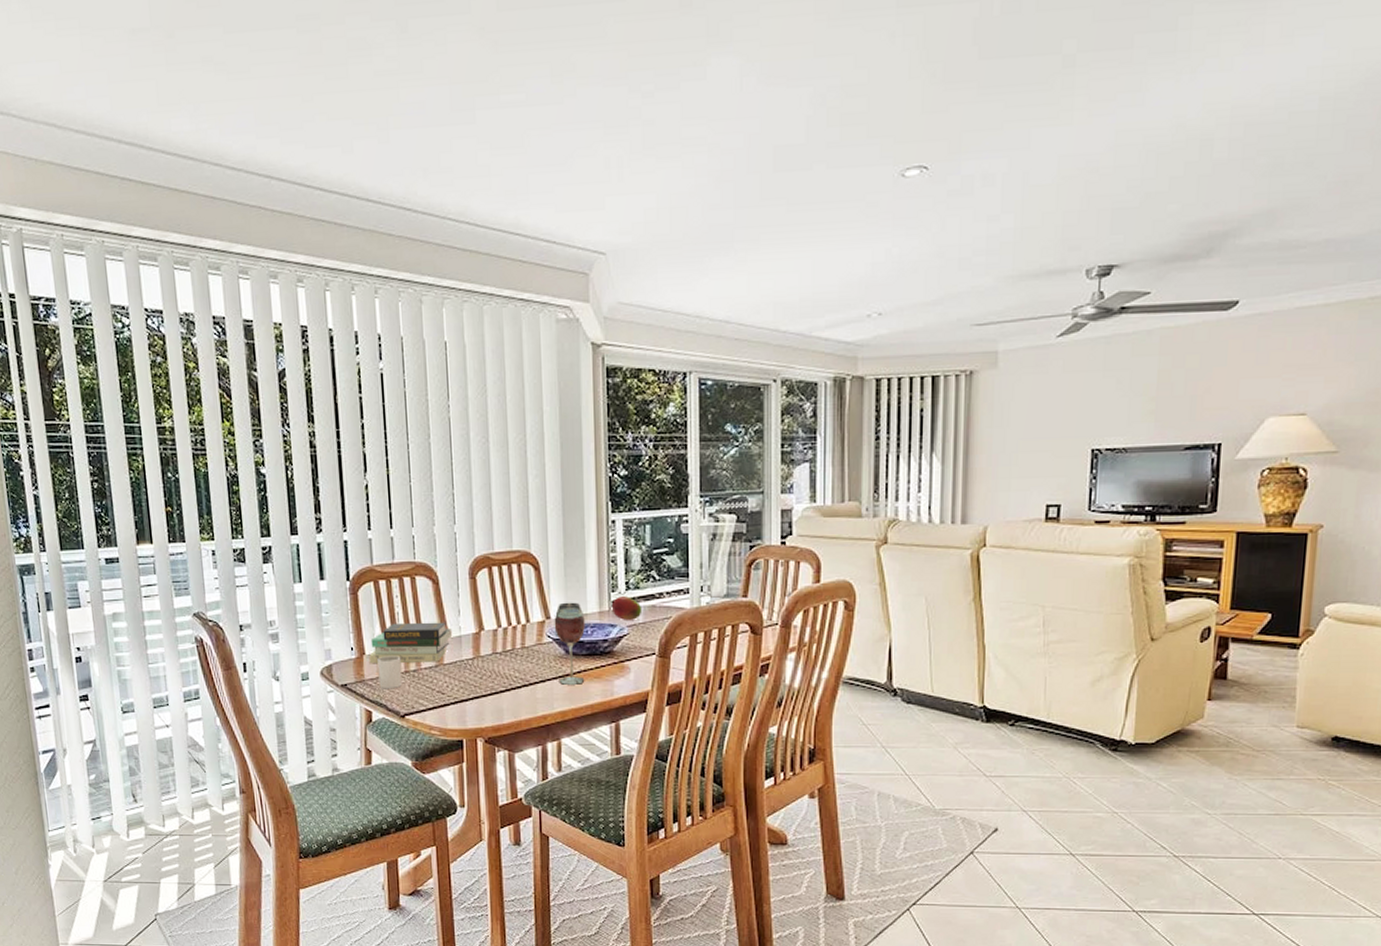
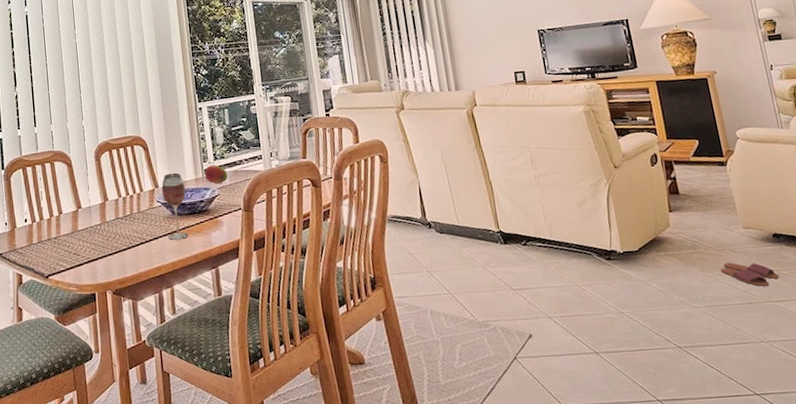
books: present [369,622,453,664] -> none [19,196,84,235]
cup: present [377,655,403,689] -> none [26,226,46,256]
slippers: none [1252,766,1324,796] -> present [720,262,779,286]

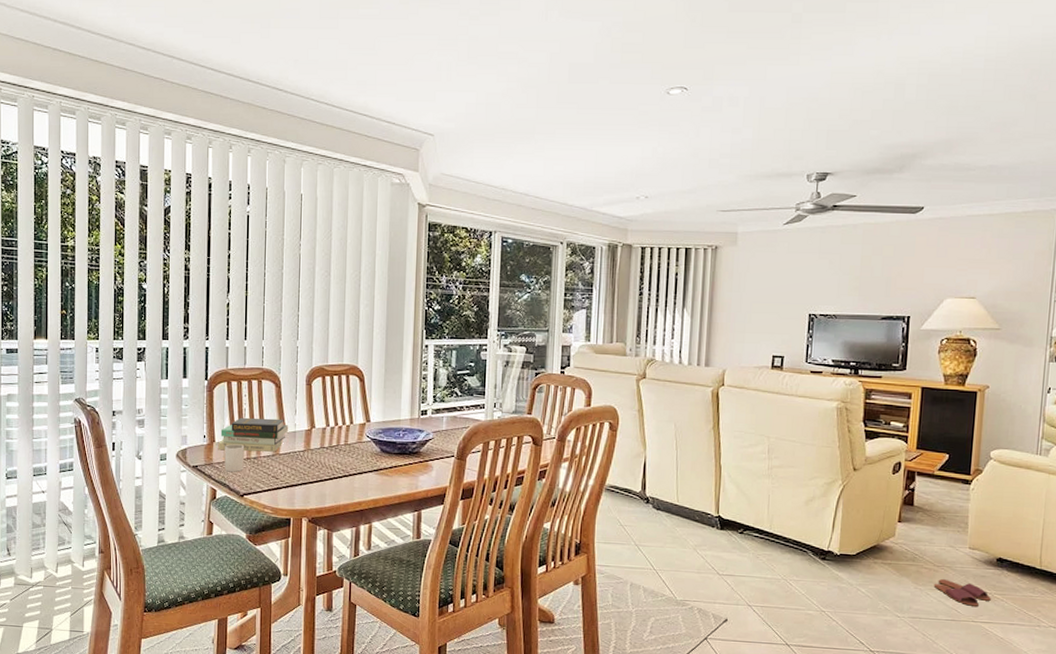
books: none [19,196,84,235] -> present [218,417,289,452]
cup: none [26,226,46,256] -> present [224,444,245,472]
wineglass: present [161,172,189,240] -> none [373,409,398,478]
fruit: present [204,165,228,185] -> none [420,407,446,428]

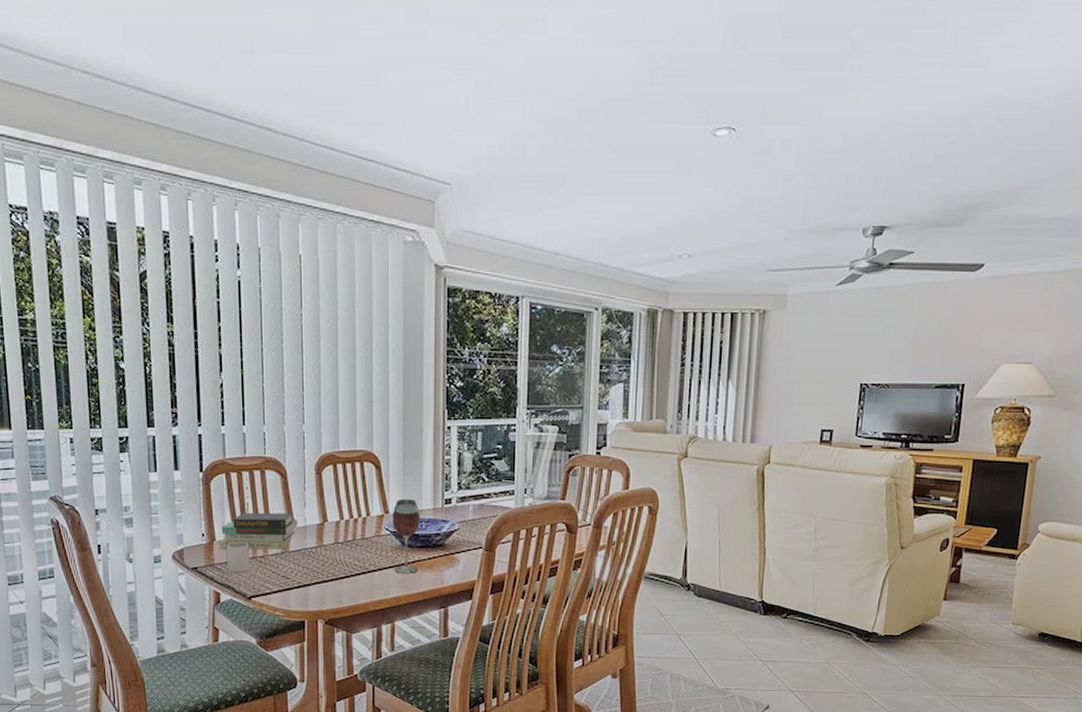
wineglass: none [373,409,398,478] -> present [392,499,420,573]
slippers: present [933,579,991,606] -> none [975,656,1031,682]

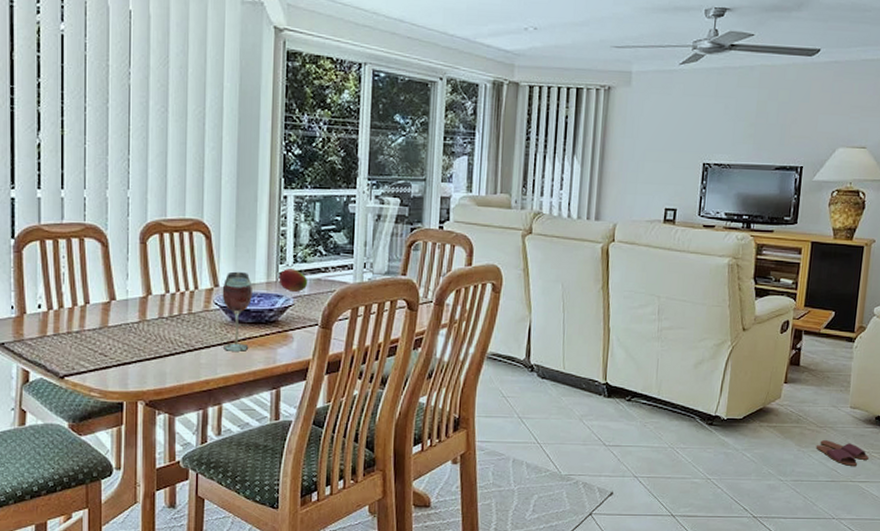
books: present [219,512,298,550] -> none [30,283,119,324]
cup: present [227,542,250,573] -> none [39,316,64,350]
fruit: none [444,495,472,518] -> present [278,269,308,293]
slippers: none [975,656,1031,682] -> present [816,440,869,466]

